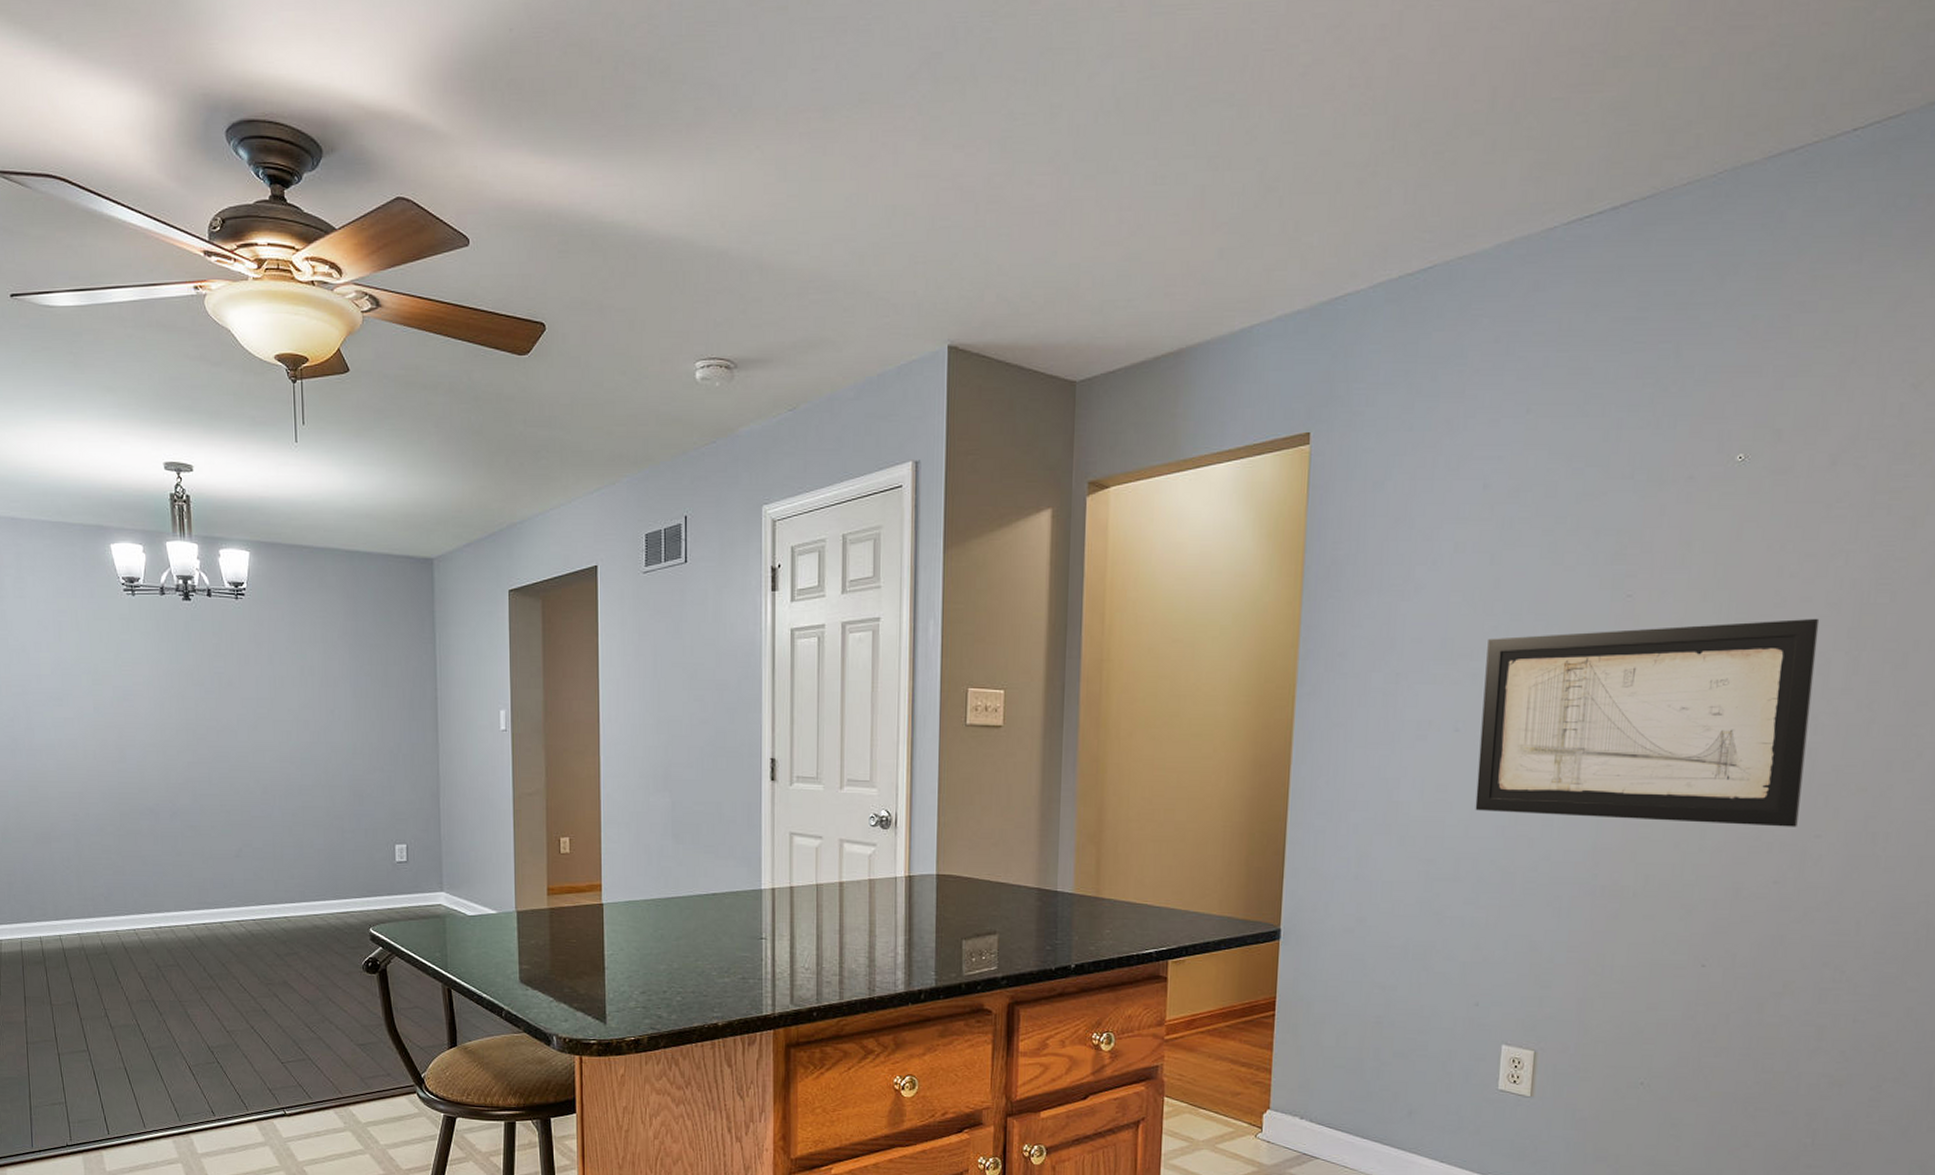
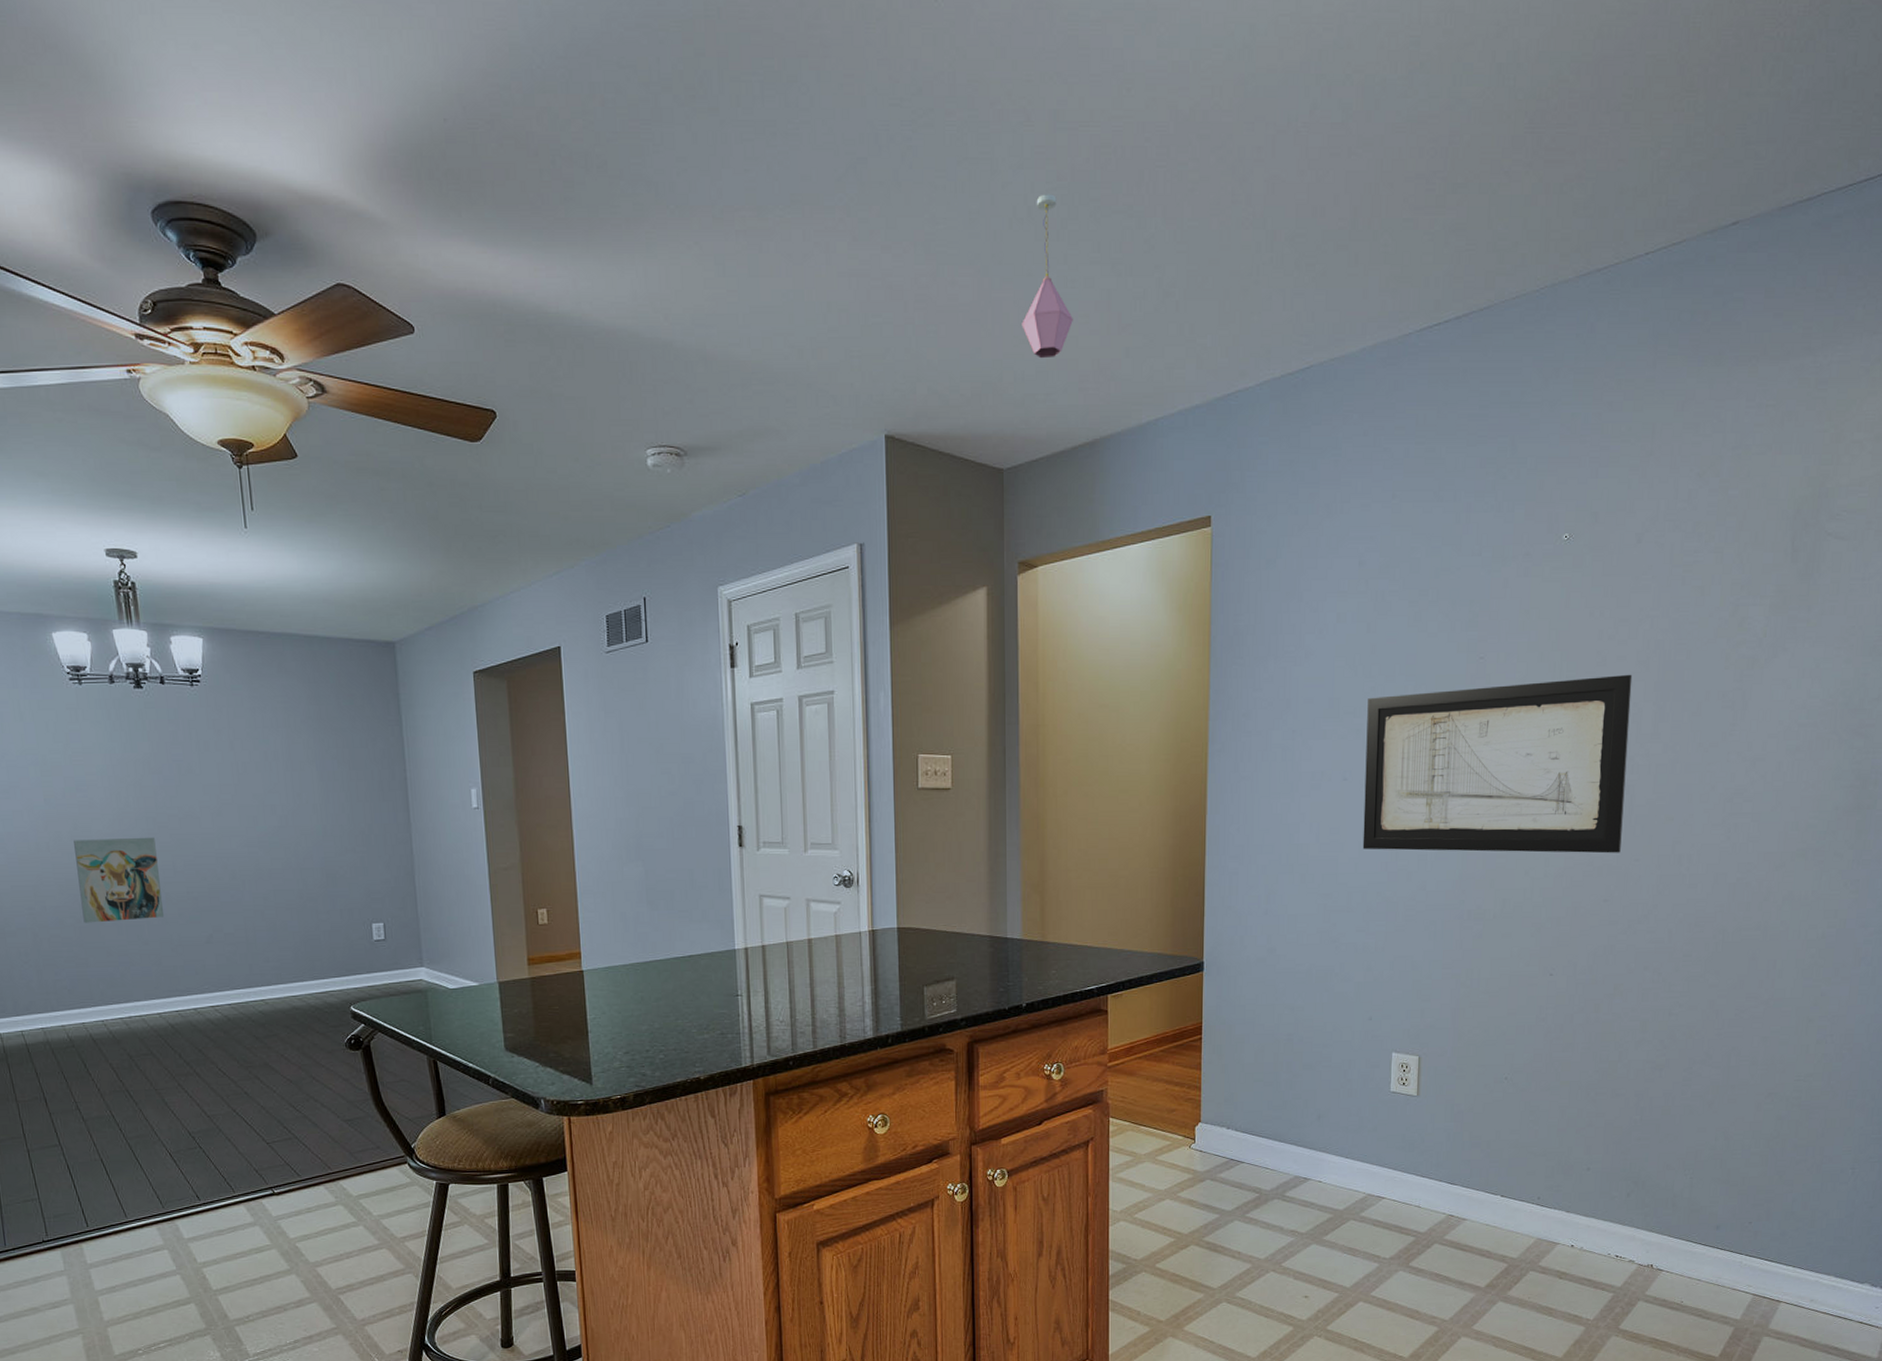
wall art: none [118,748,198,832] -> present [74,837,165,923]
pendant light: none [1103,84,1161,262] -> present [1022,194,1073,359]

